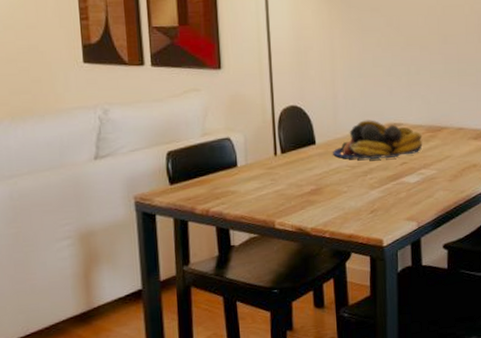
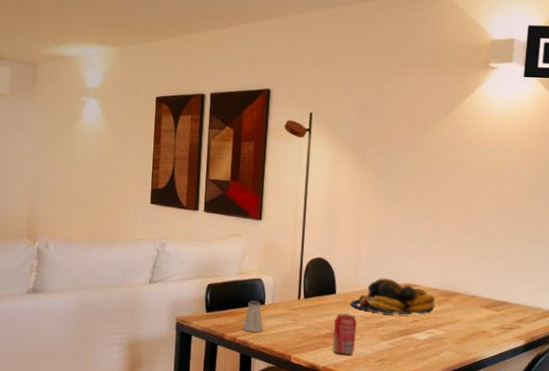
saltshaker: none [215,163,239,201] -> present [242,300,263,332]
beverage can: none [318,164,344,213] -> present [332,312,358,356]

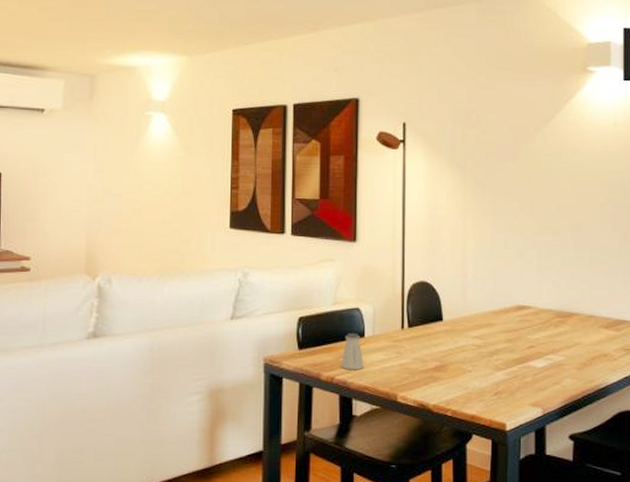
beverage can: present [332,312,358,356] -> none [442,342,469,391]
fruit bowl: present [350,278,435,315] -> none [460,300,551,340]

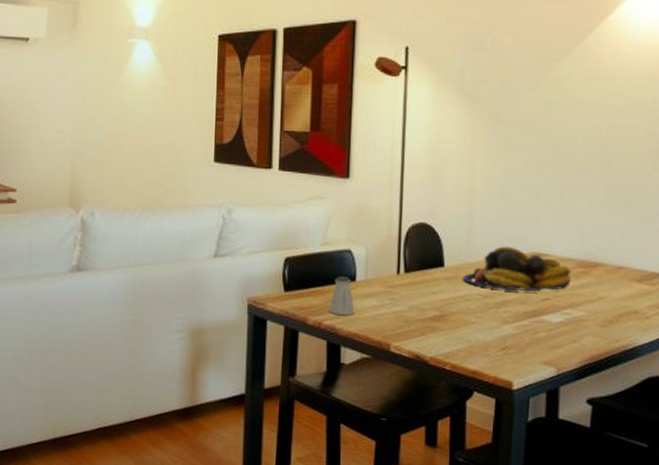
fruit bowl: none [460,300,551,340] -> present [463,246,572,291]

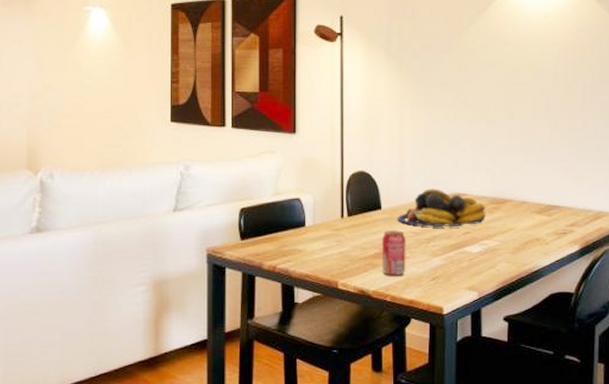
saltshaker: present [329,276,355,315] -> none [282,223,305,258]
beverage can: none [441,290,473,344] -> present [381,229,407,277]

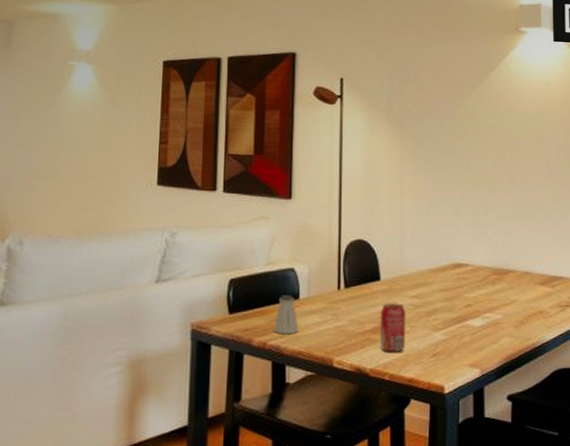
saltshaker: none [282,223,305,258] -> present [274,295,298,333]
fruit bowl: present [398,189,486,227] -> none [397,258,489,299]

